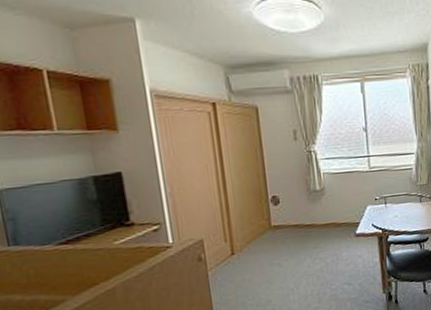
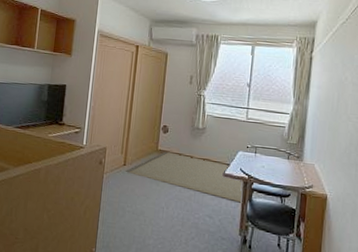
rug: none [235,223,381,263] -> present [125,151,243,203]

